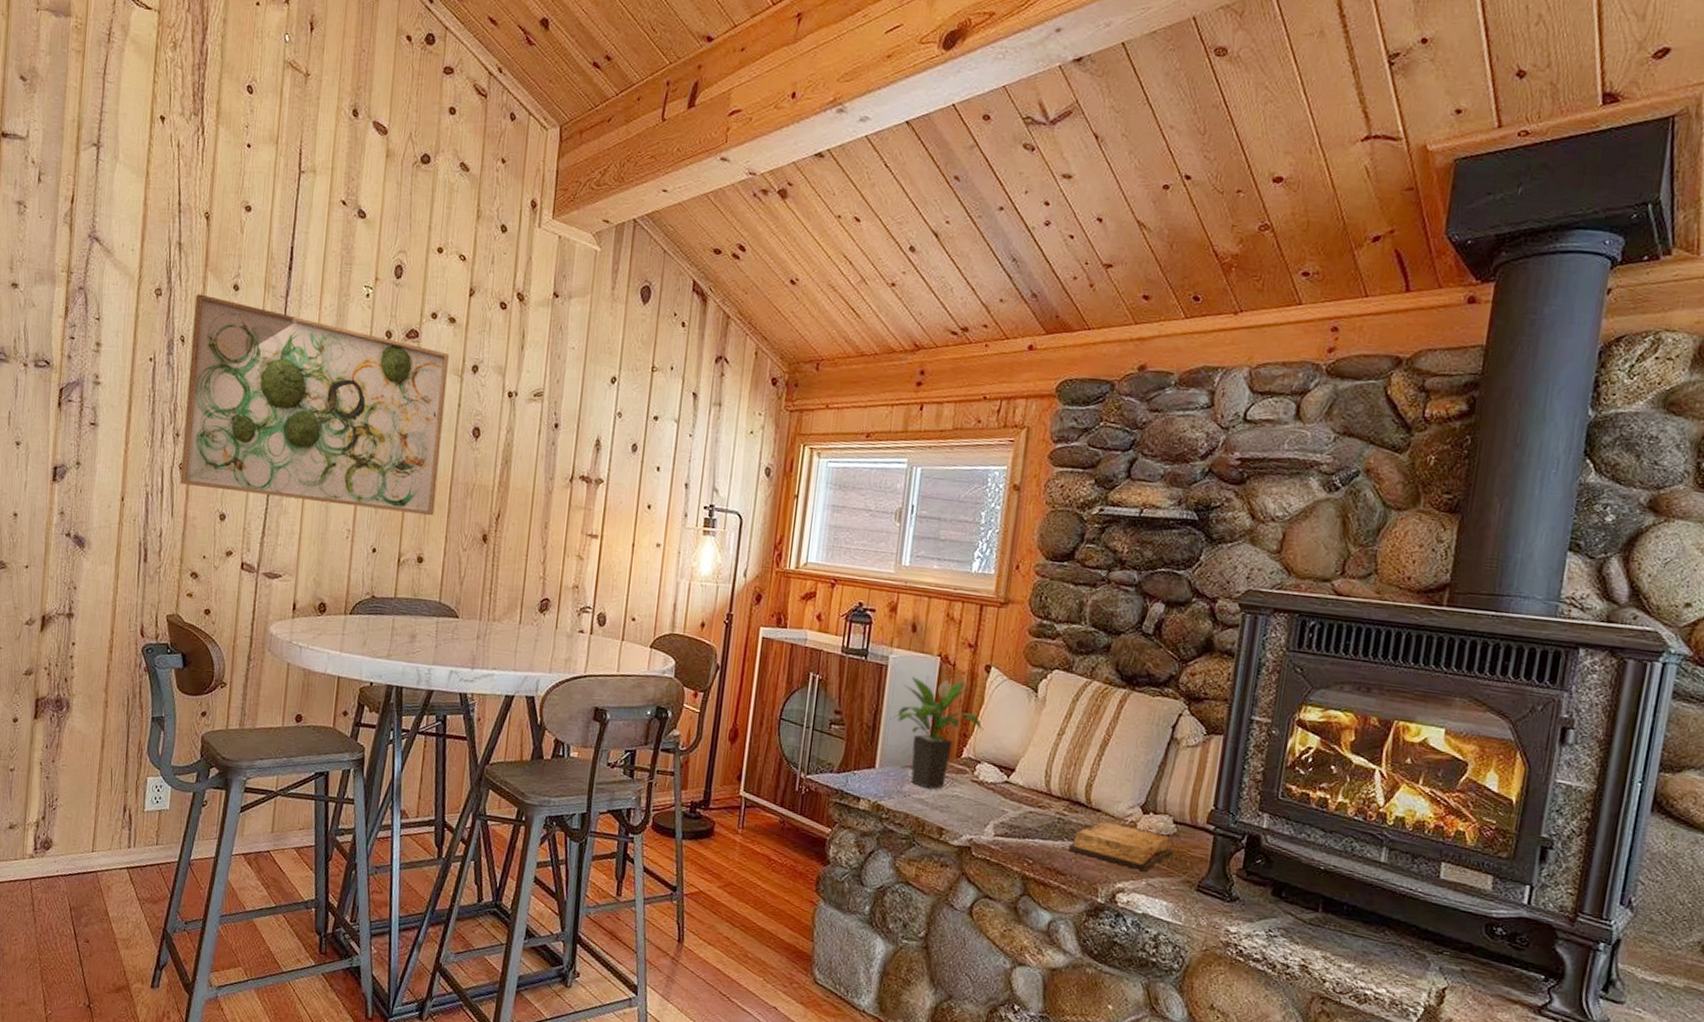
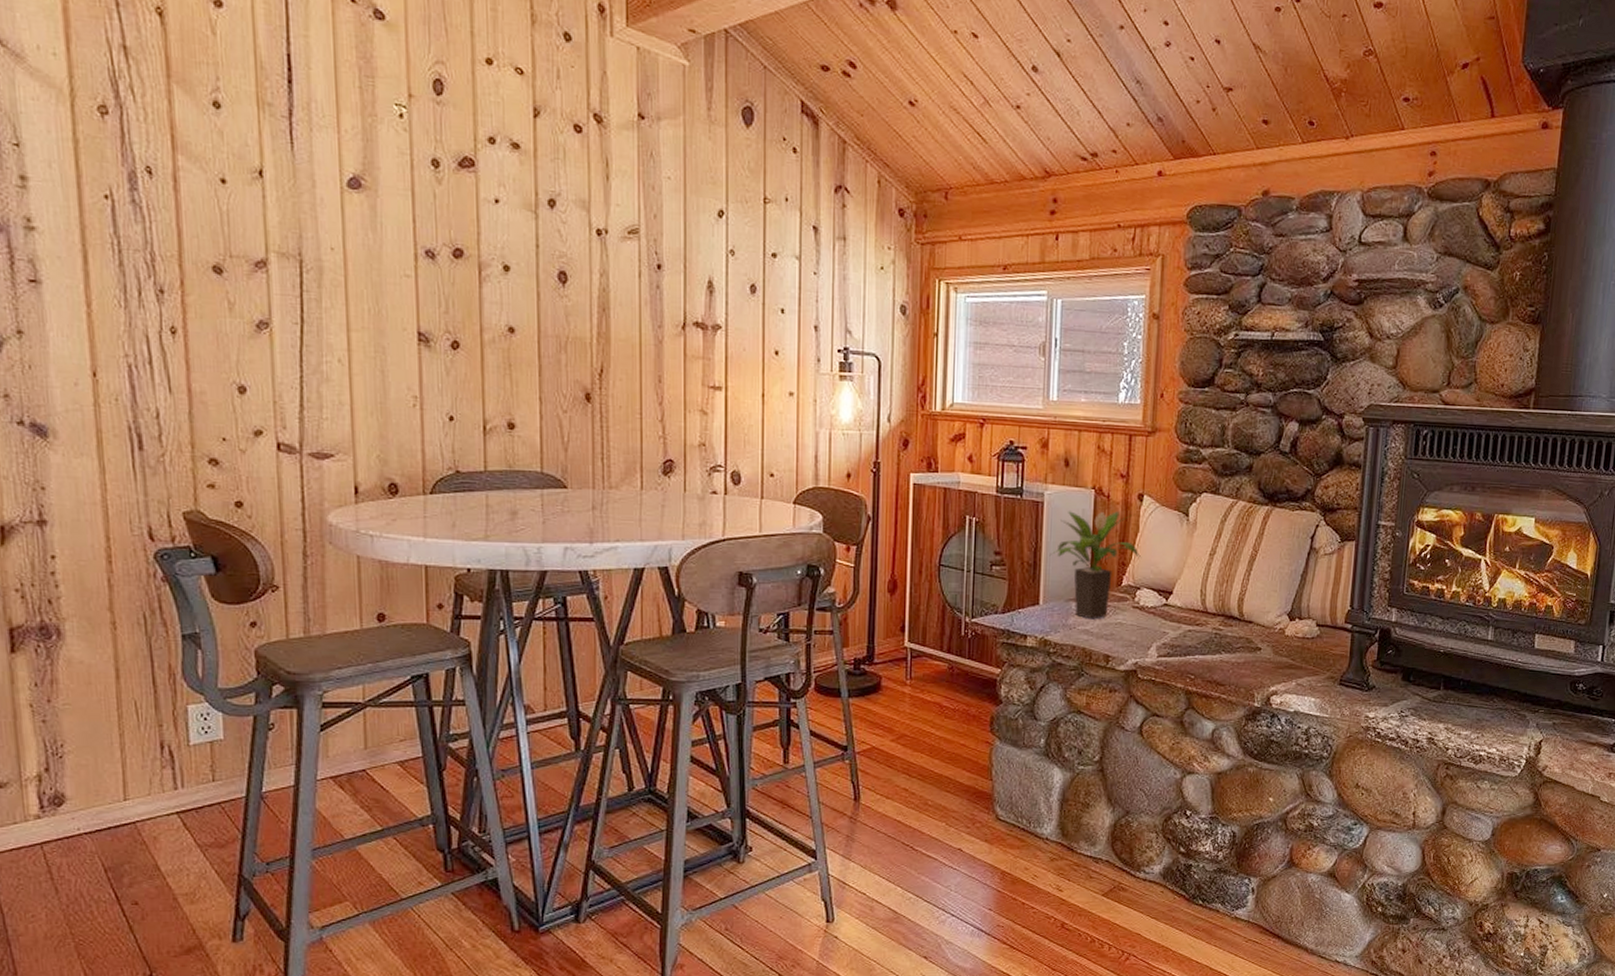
wall art: present [180,294,449,516] -> none [159,112,522,376]
diary: present [1068,820,1174,872] -> none [1225,631,1318,674]

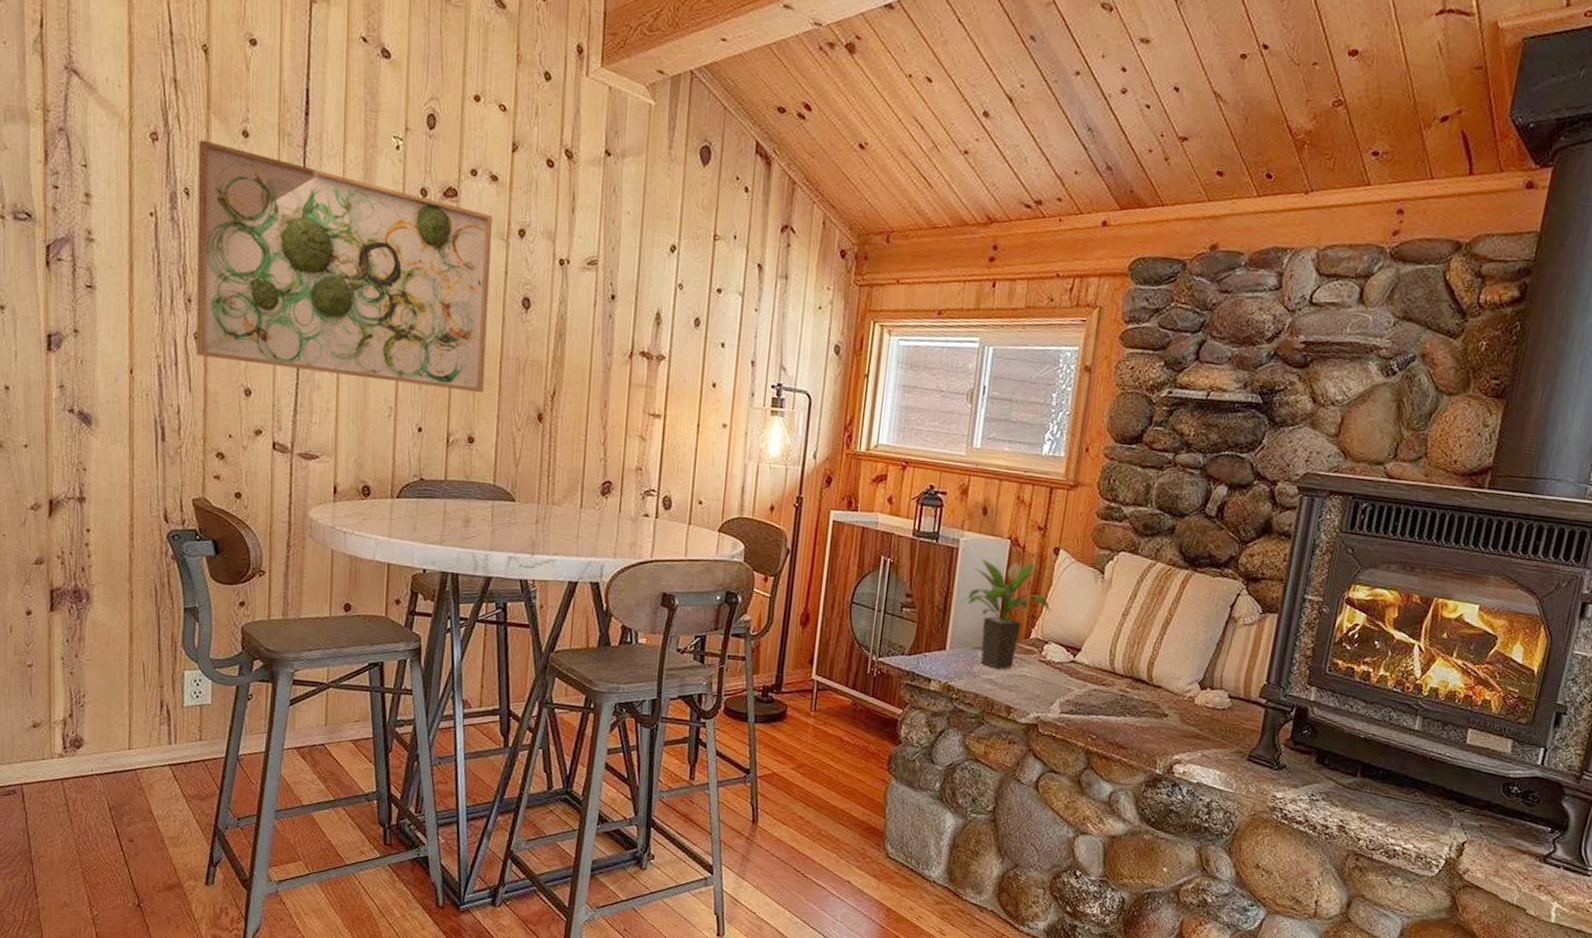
wall art: none [159,112,522,376] -> present [197,140,493,393]

